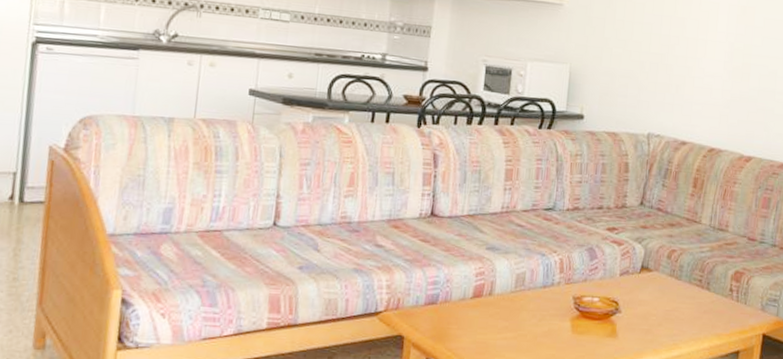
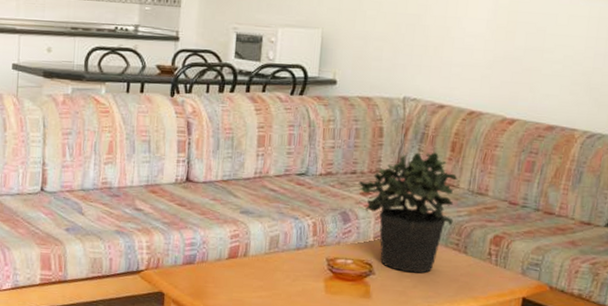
potted plant: none [604,188,700,311] -> present [358,152,458,273]

